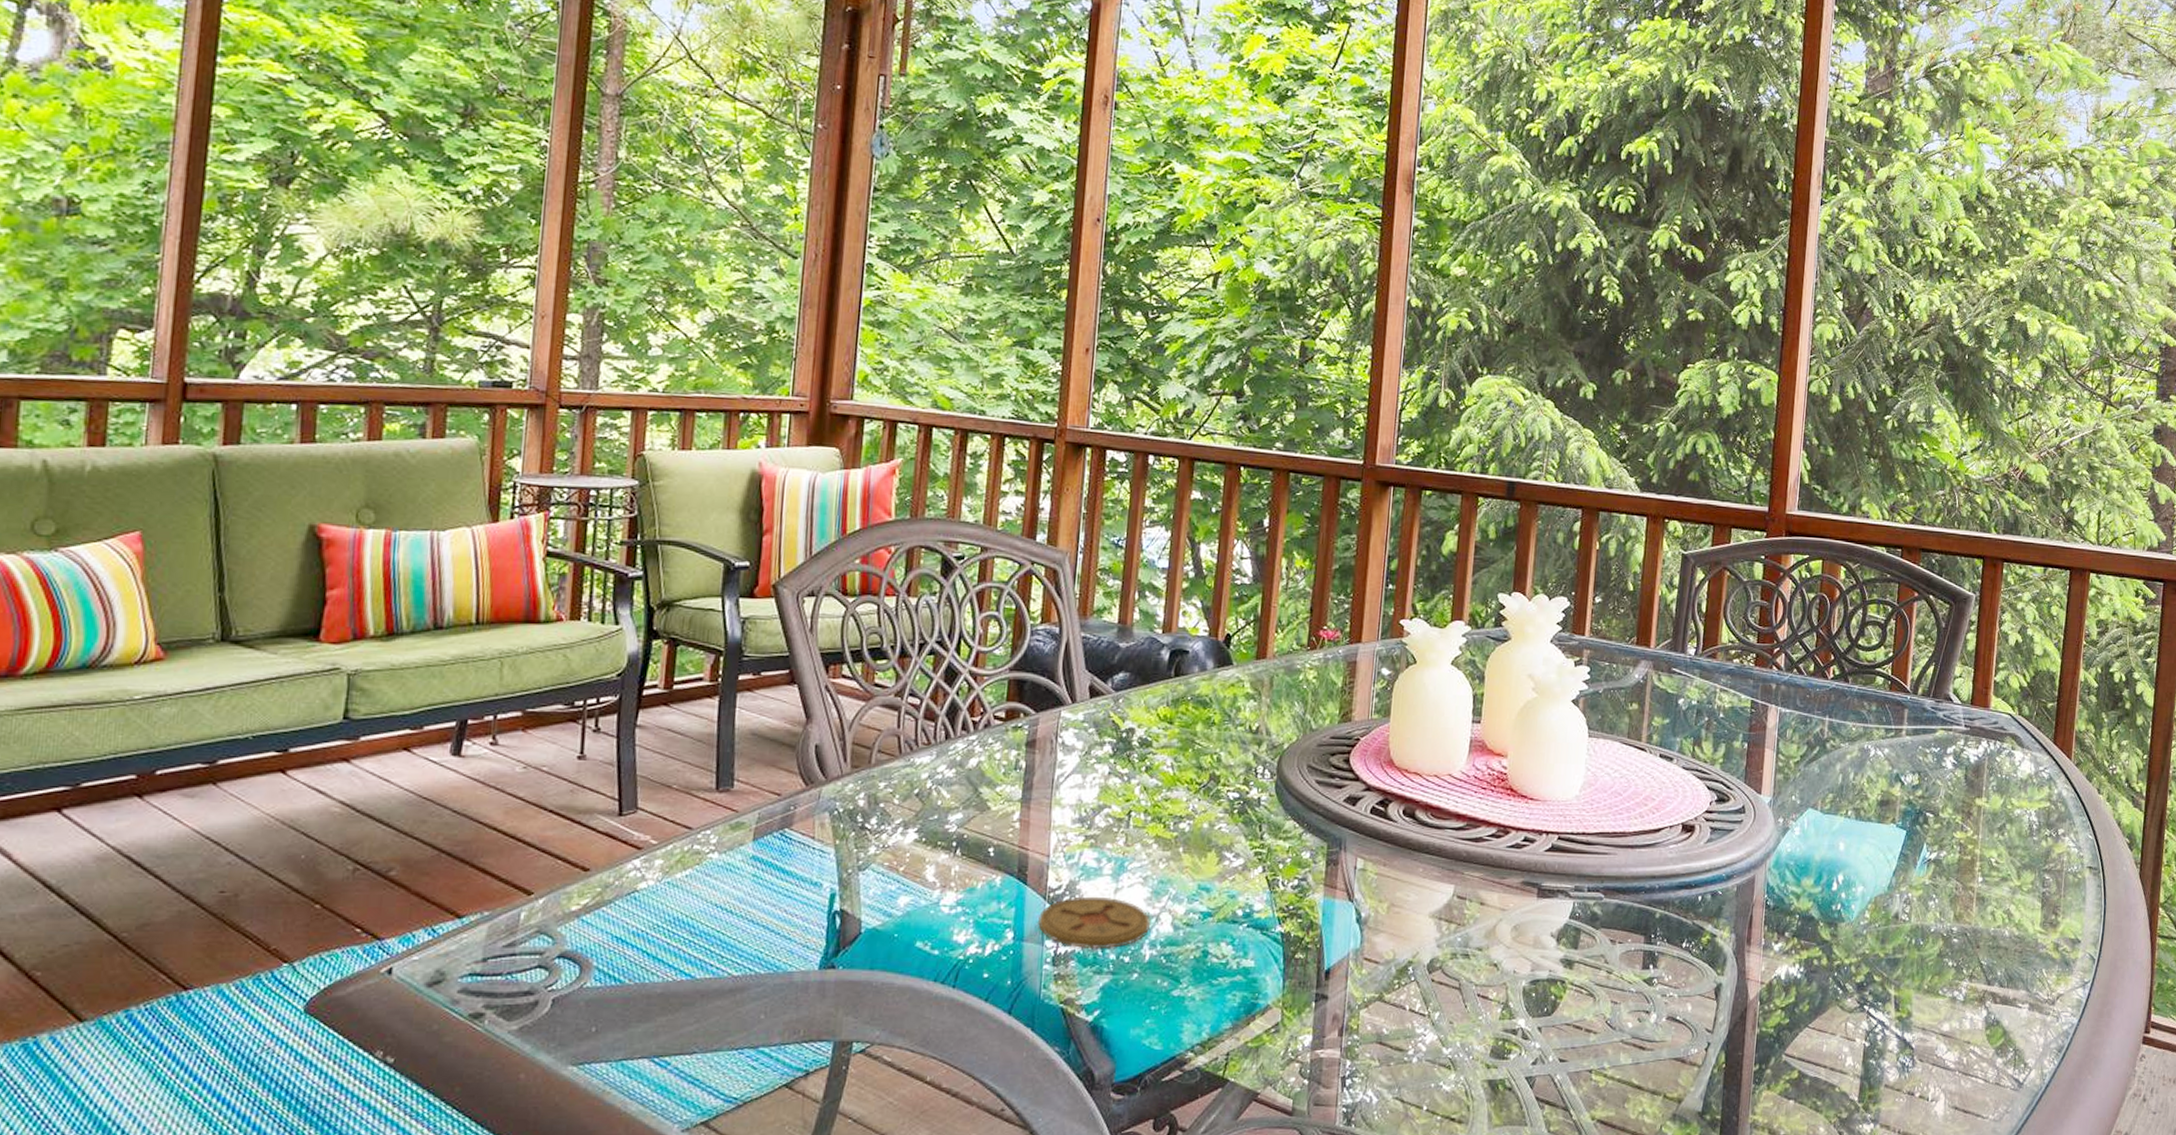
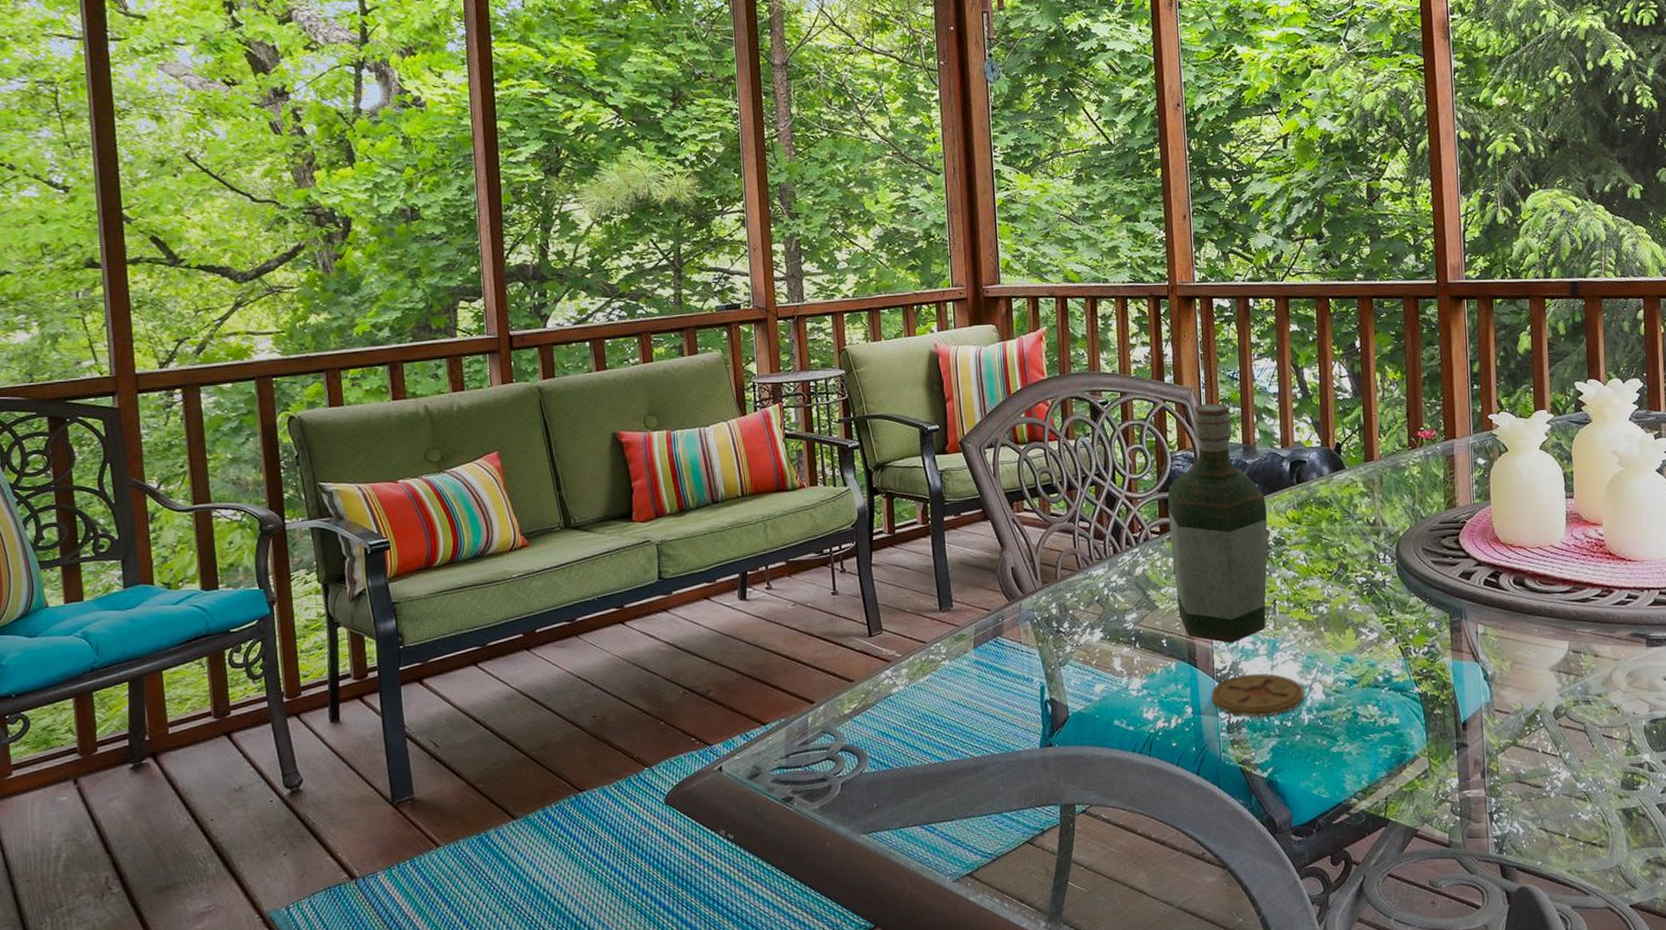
bottle: none [1013,572,1137,858] -> present [1167,403,1268,644]

